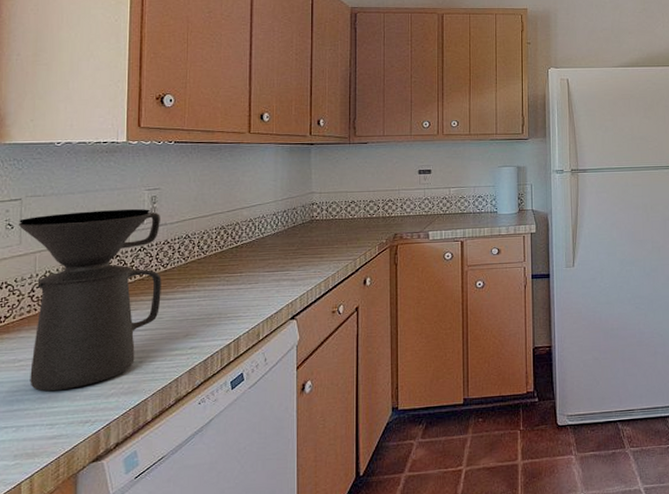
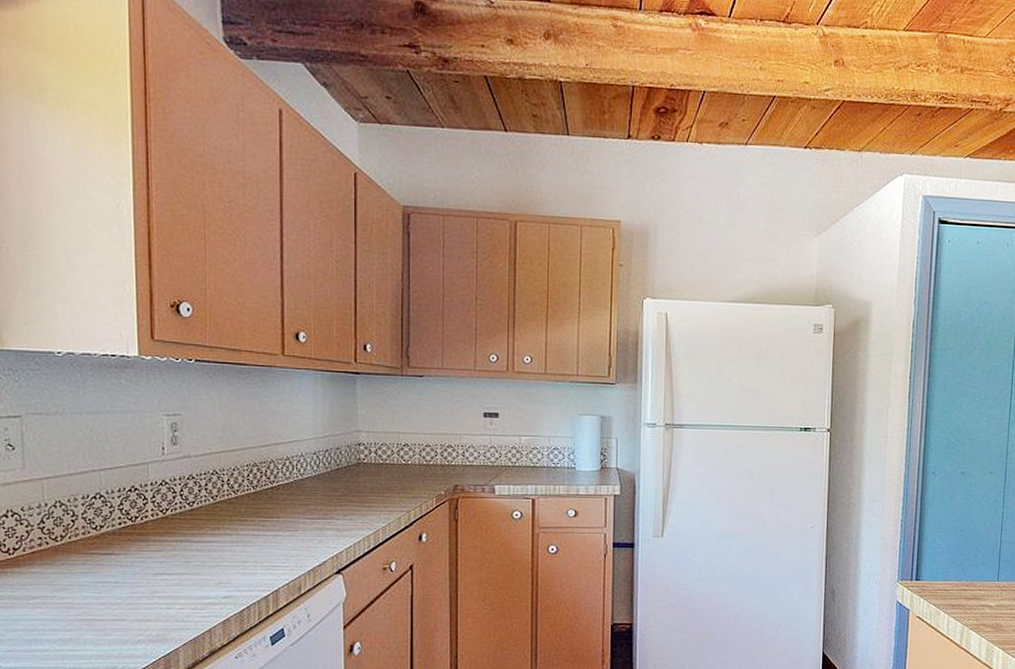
coffee maker: present [18,208,161,391] -> none [19,435,188,632]

